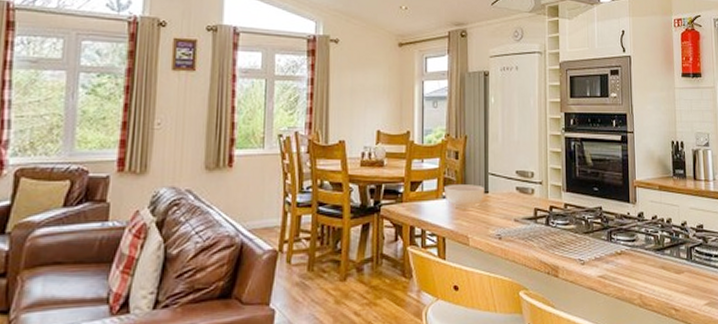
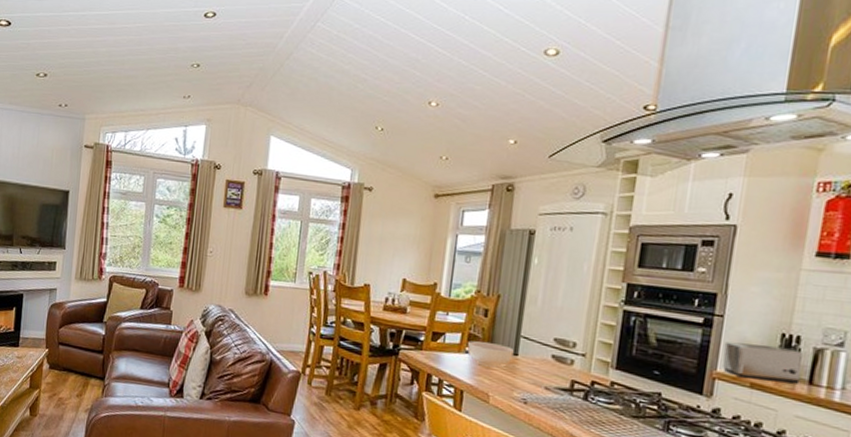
toaster: none [637,152,688,183] -> present [723,341,802,384]

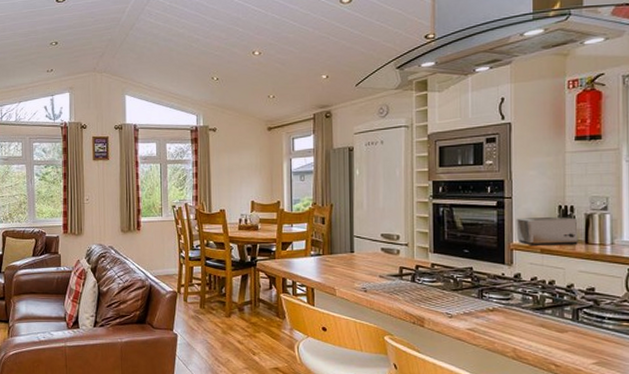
bowl: present [467,341,514,368] -> none [312,245,350,265]

